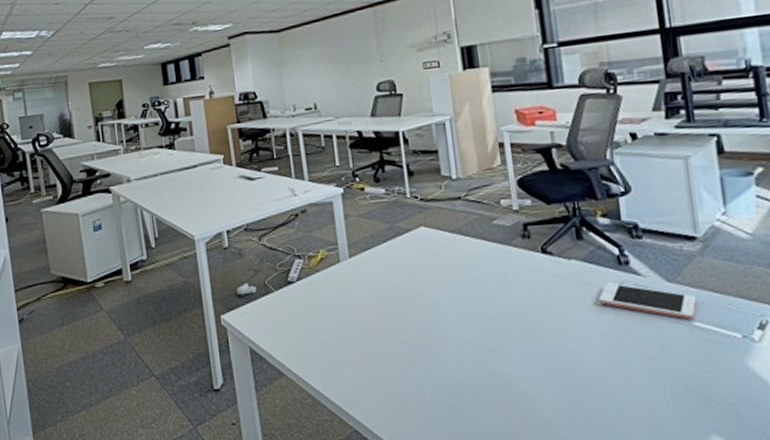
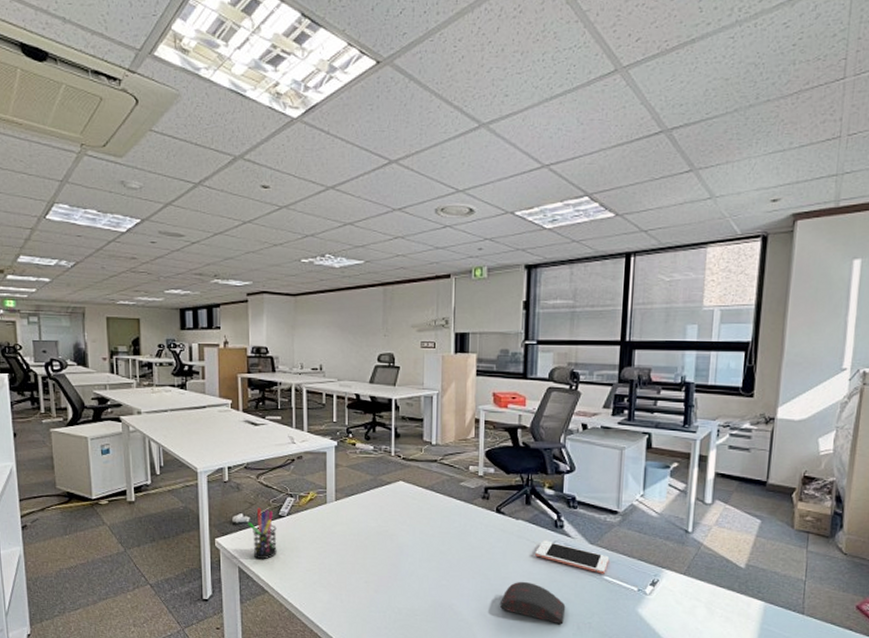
pen holder: none [254,274,291,337] -> present [248,508,277,560]
computer mouse: none [564,337,652,391] -> present [499,581,566,625]

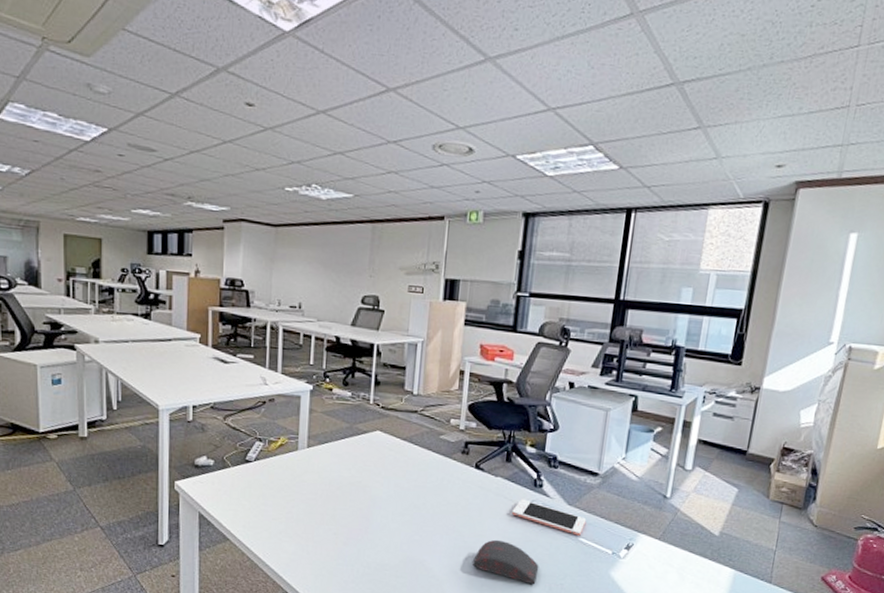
pen holder: present [248,508,277,560] -> none [211,451,243,506]

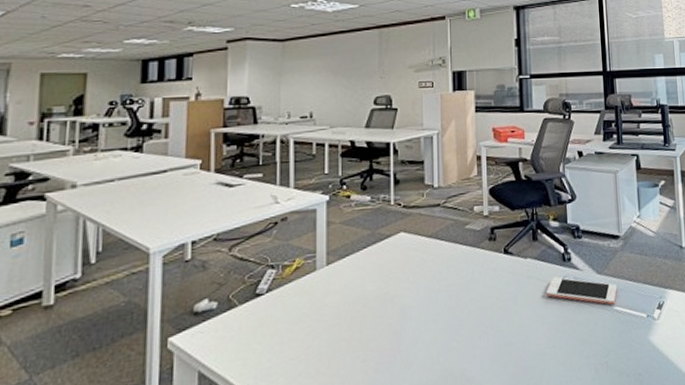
computer mouse: present [472,539,539,585] -> none [514,327,582,371]

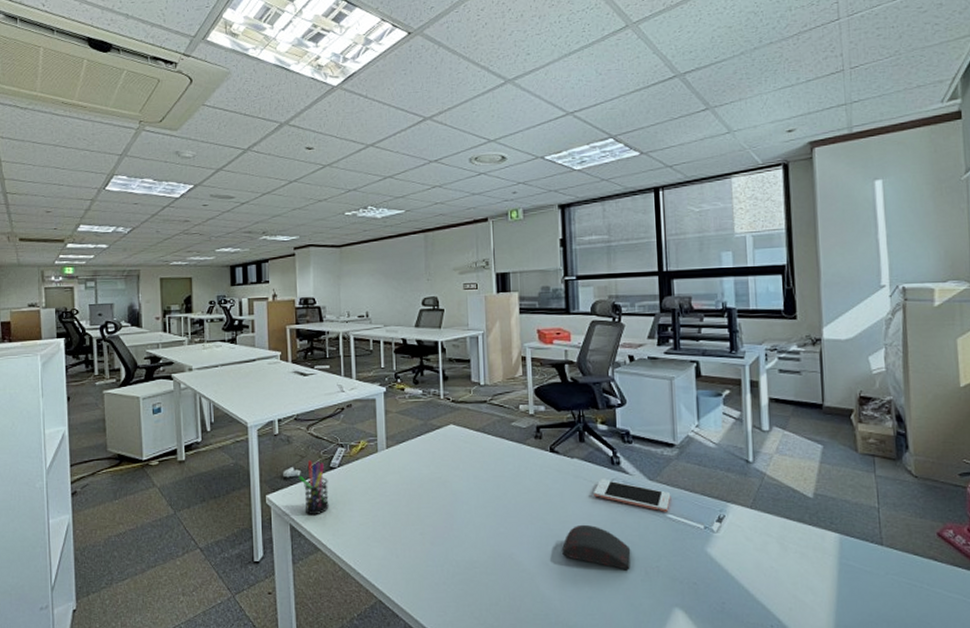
pen holder: none [214,288,253,357] -> present [298,460,329,516]
computer mouse: none [514,327,582,371] -> present [561,524,631,570]

